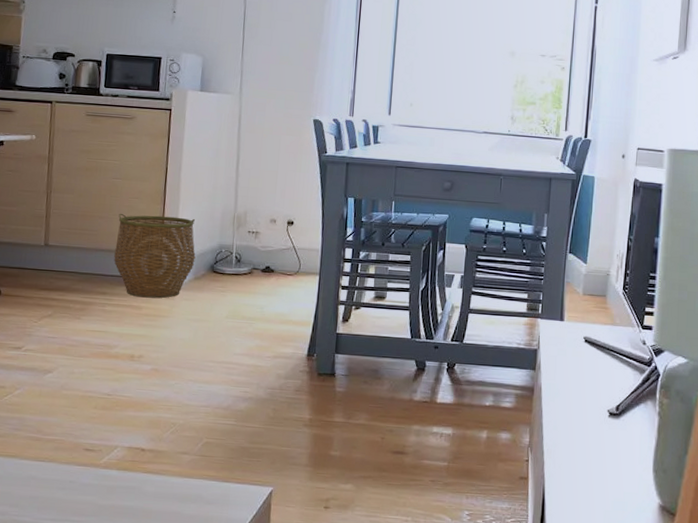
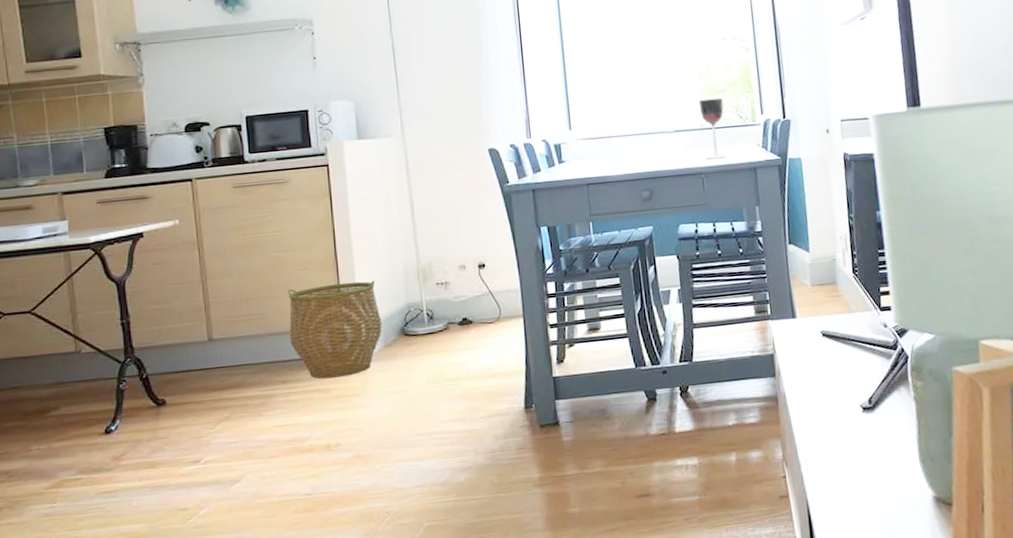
wineglass: none [507,107,533,165] -> present [698,97,727,160]

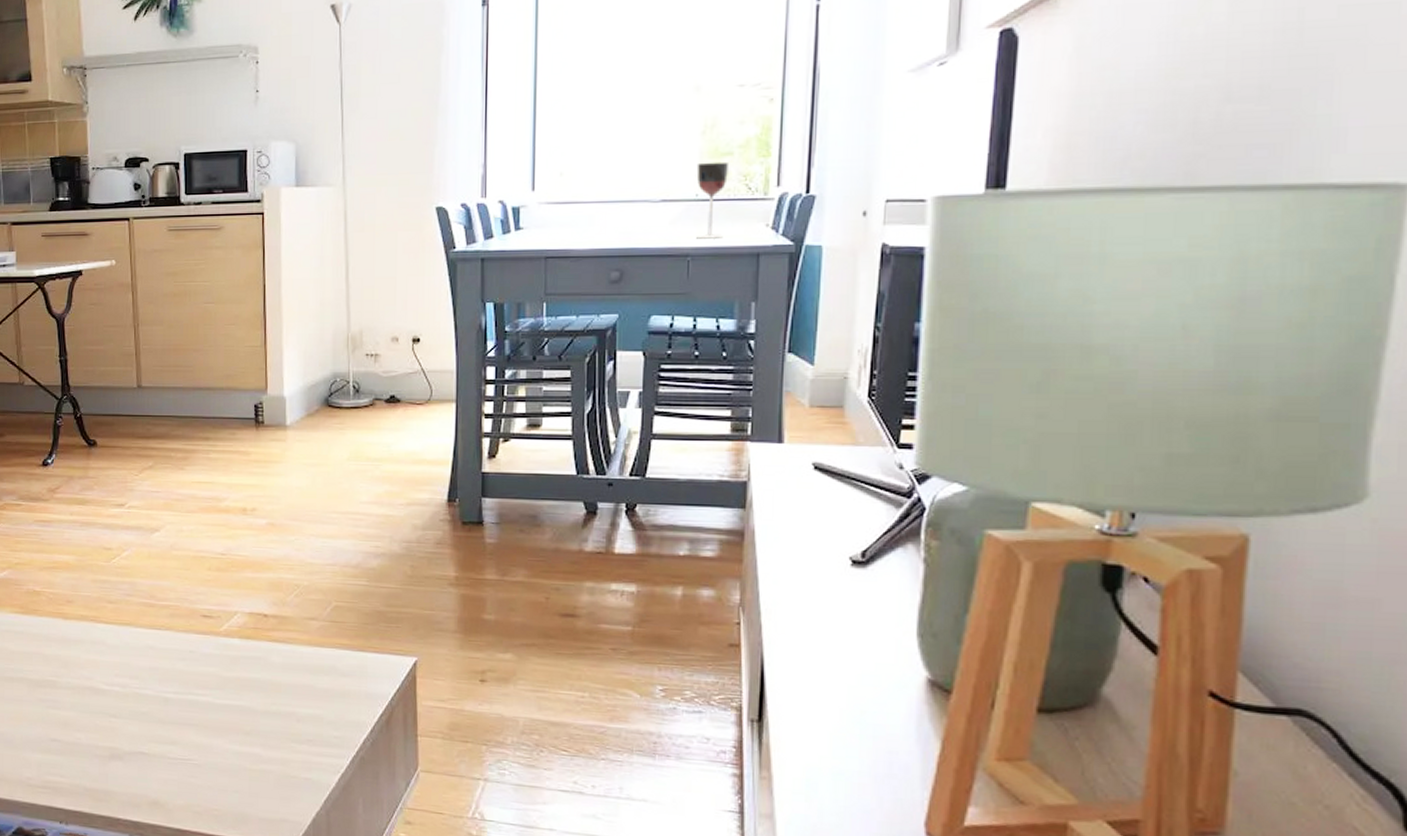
basket: present [288,280,383,379] -> none [214,343,306,441]

